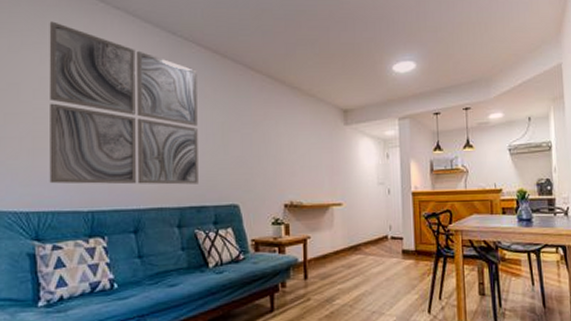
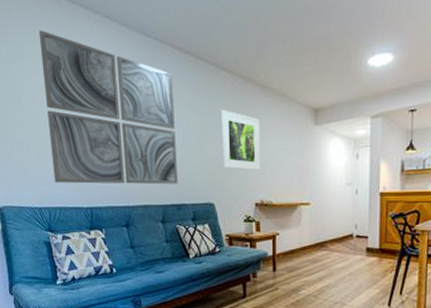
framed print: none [247,108,290,170] -> present [220,110,260,171]

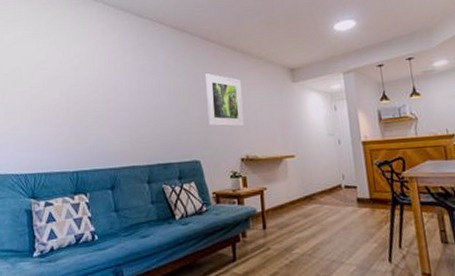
wall art: present [38,30,178,185] -> none [43,16,164,149]

